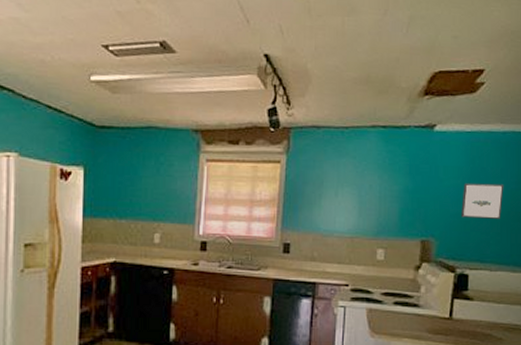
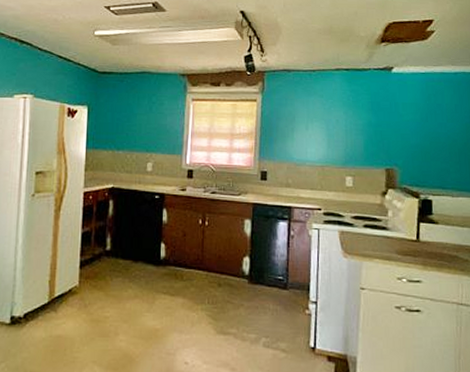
wall art: present [461,183,504,219] -> none [421,117,459,150]

